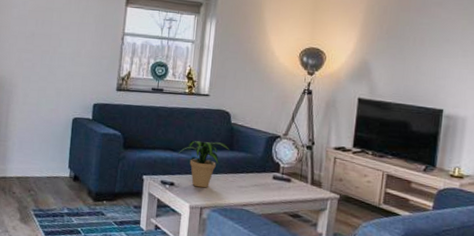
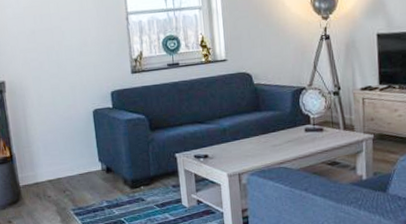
potted plant: present [177,140,229,188] -> none [206,105,257,155]

